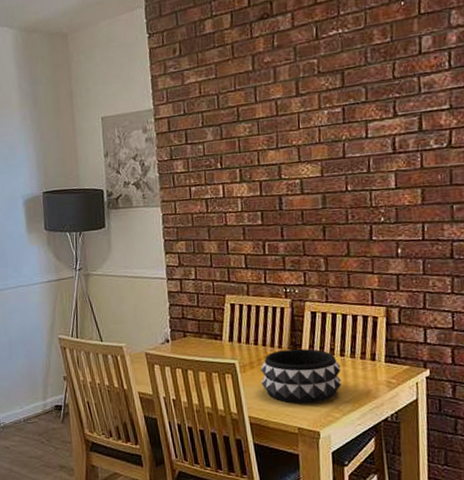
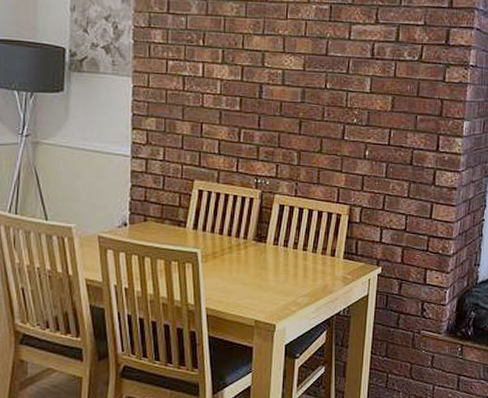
decorative bowl: present [261,348,342,403] -> none [222,240,303,296]

